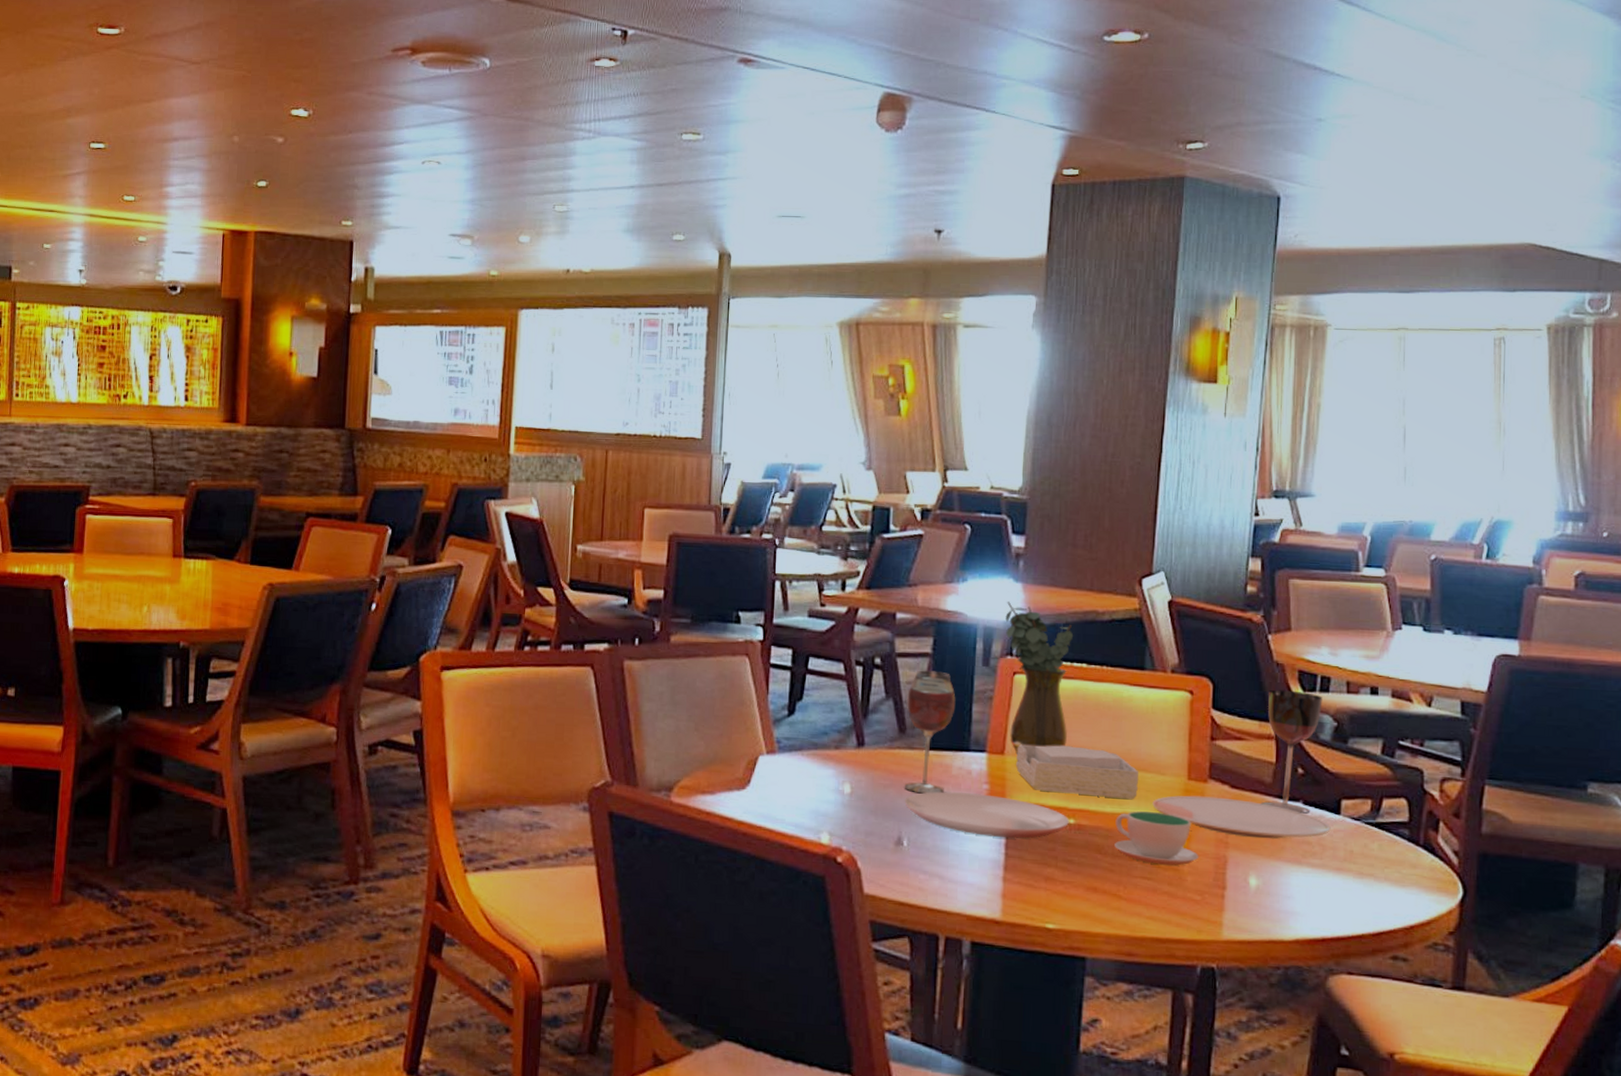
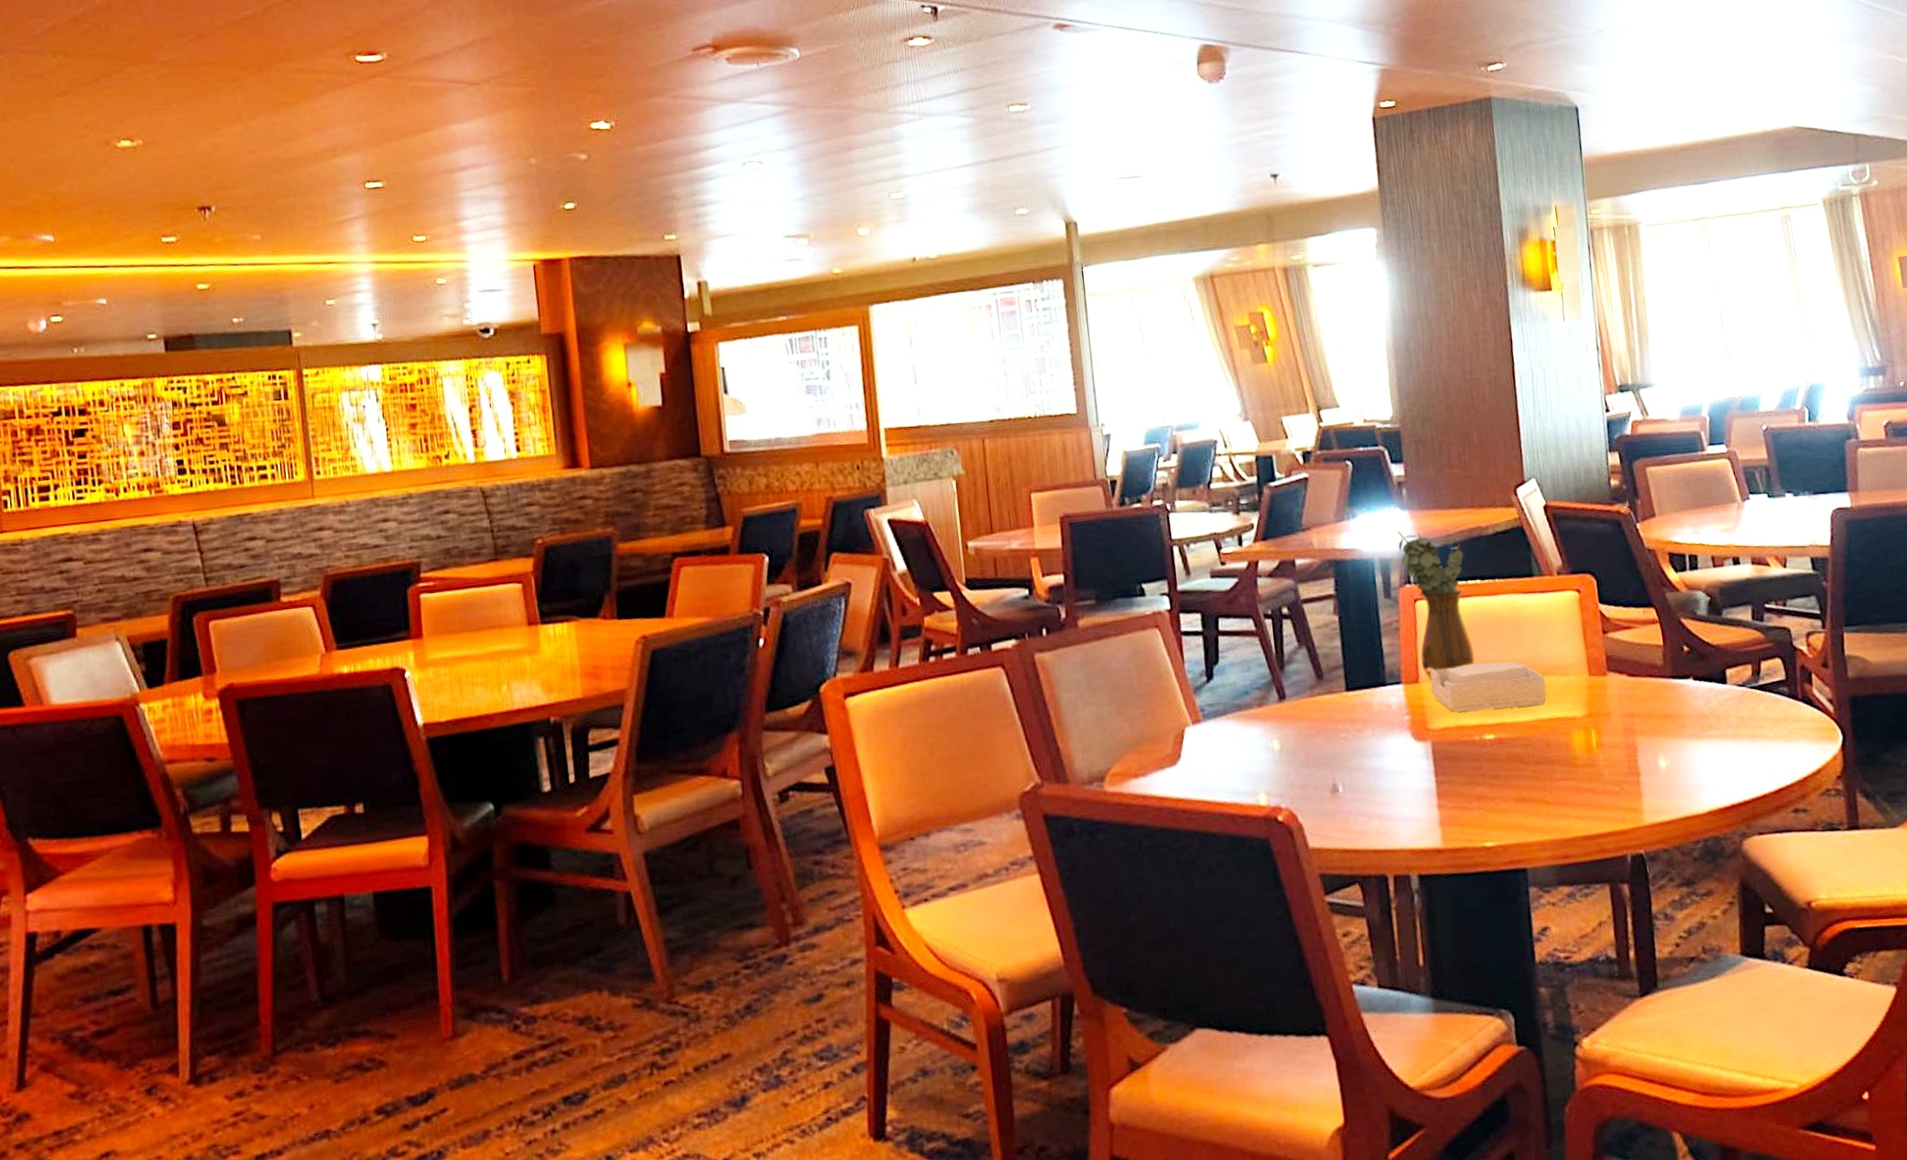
wineglass: present [904,670,956,794] -> none [1318,611,1369,736]
plate: present [904,791,1069,838] -> none [1333,725,1490,768]
cup: present [1113,811,1199,866] -> none [1531,712,1611,764]
plate: present [1152,795,1331,839] -> none [1561,686,1721,722]
wineglass: present [1260,689,1323,813] -> none [1646,573,1700,689]

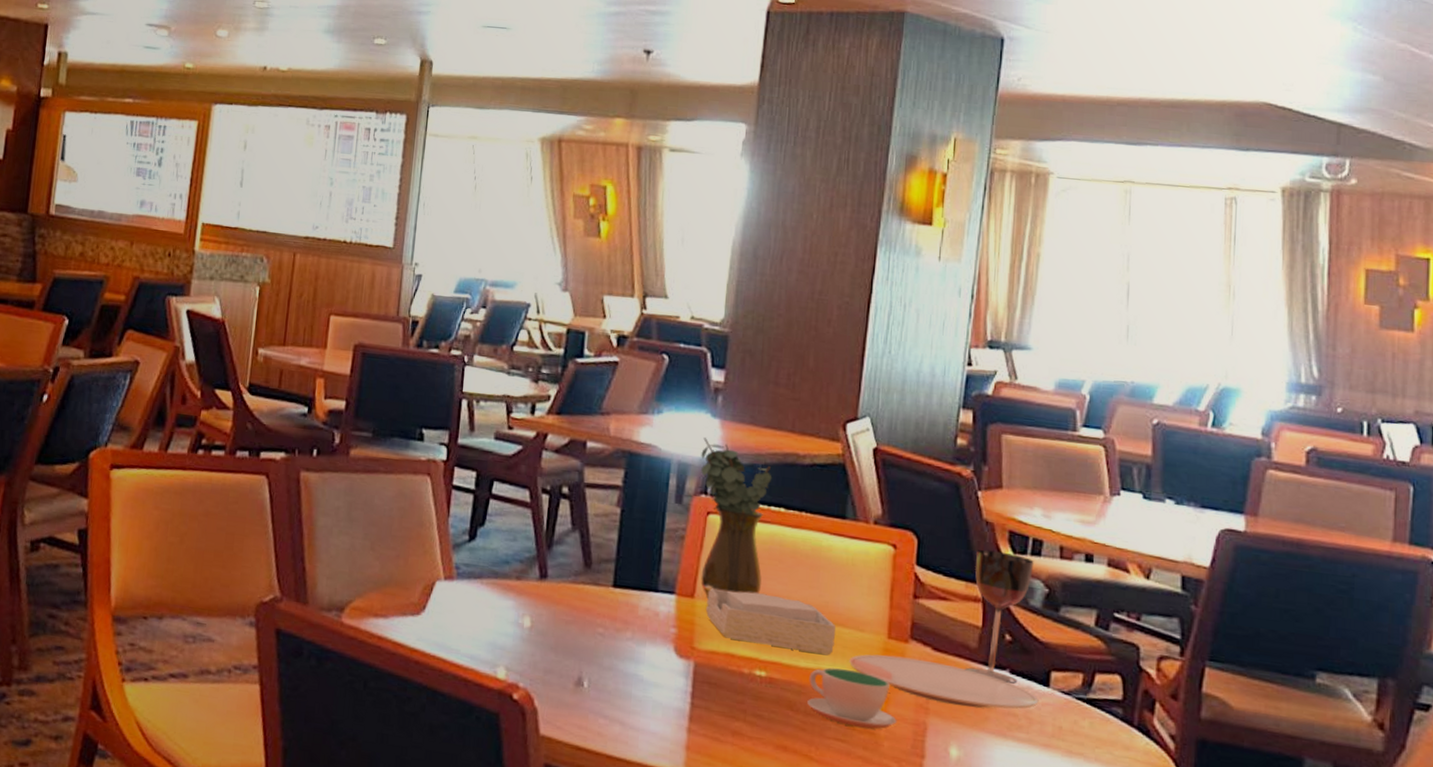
cup: none [1531,712,1611,764] -> present [806,667,897,729]
plate: none [1561,686,1721,722] -> present [849,654,1039,709]
wineglass: none [1646,573,1700,689] -> present [964,549,1034,683]

